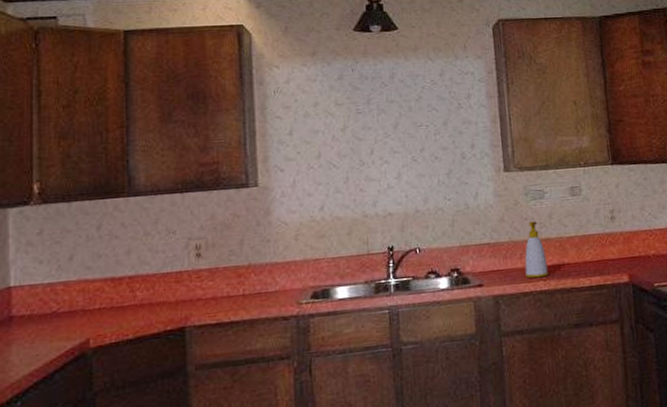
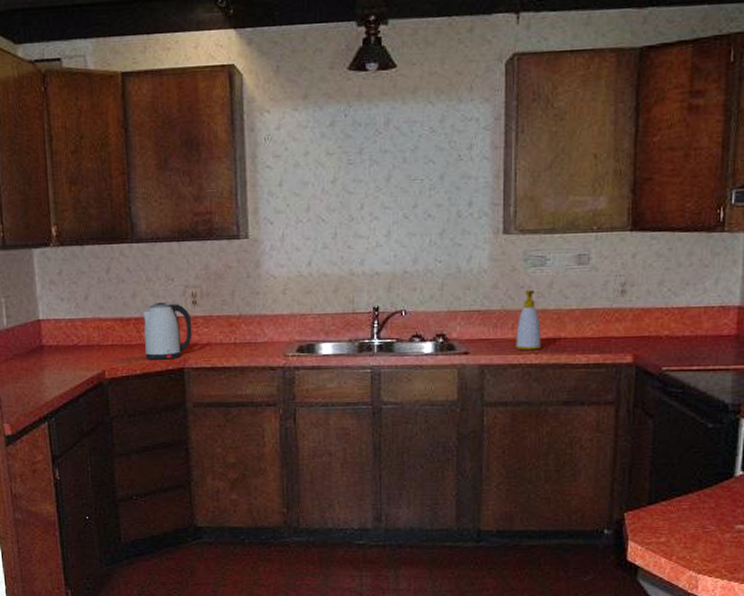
kettle: none [138,256,196,322] -> present [142,302,192,360]

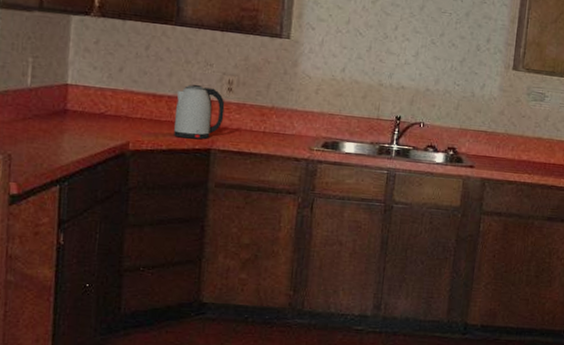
soap bottle: present [516,290,542,351] -> none [513,119,536,171]

